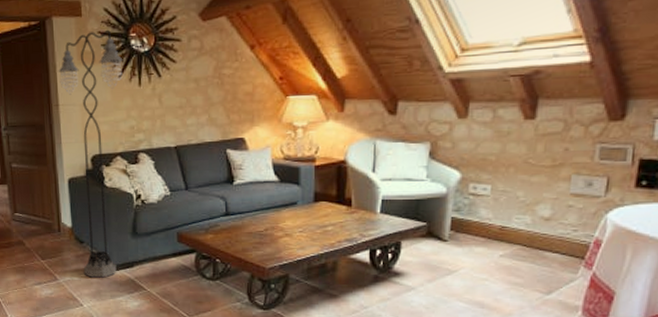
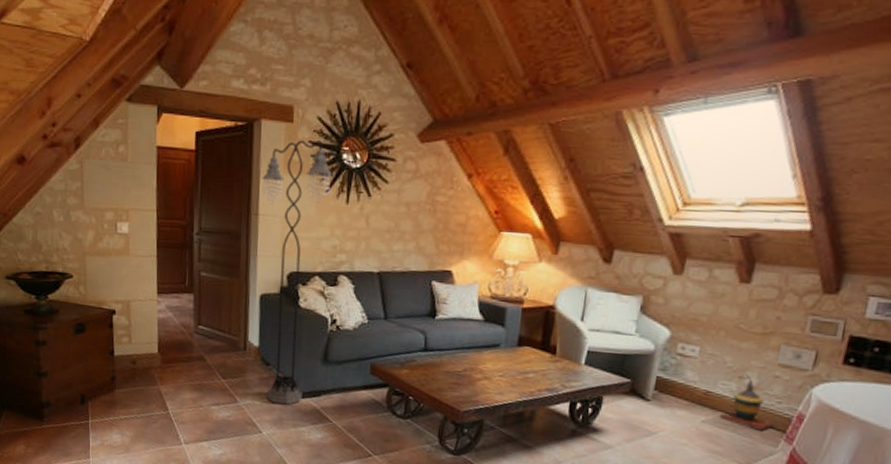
decorative basket: none [516,207,572,261] -> present [719,374,775,432]

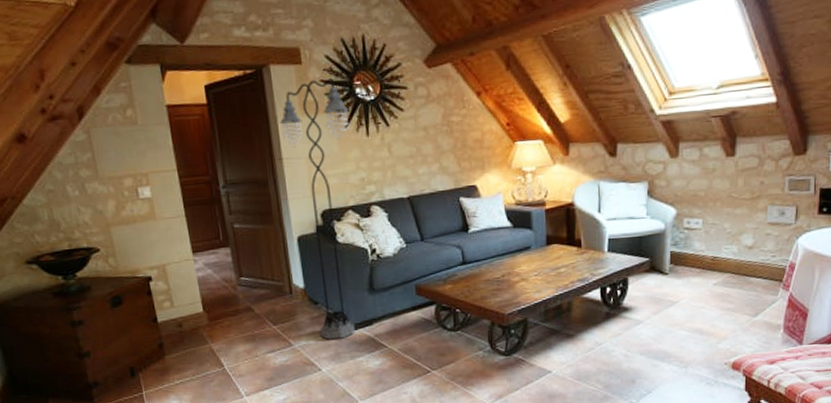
decorative basket: present [719,374,775,432] -> none [727,236,772,285]

